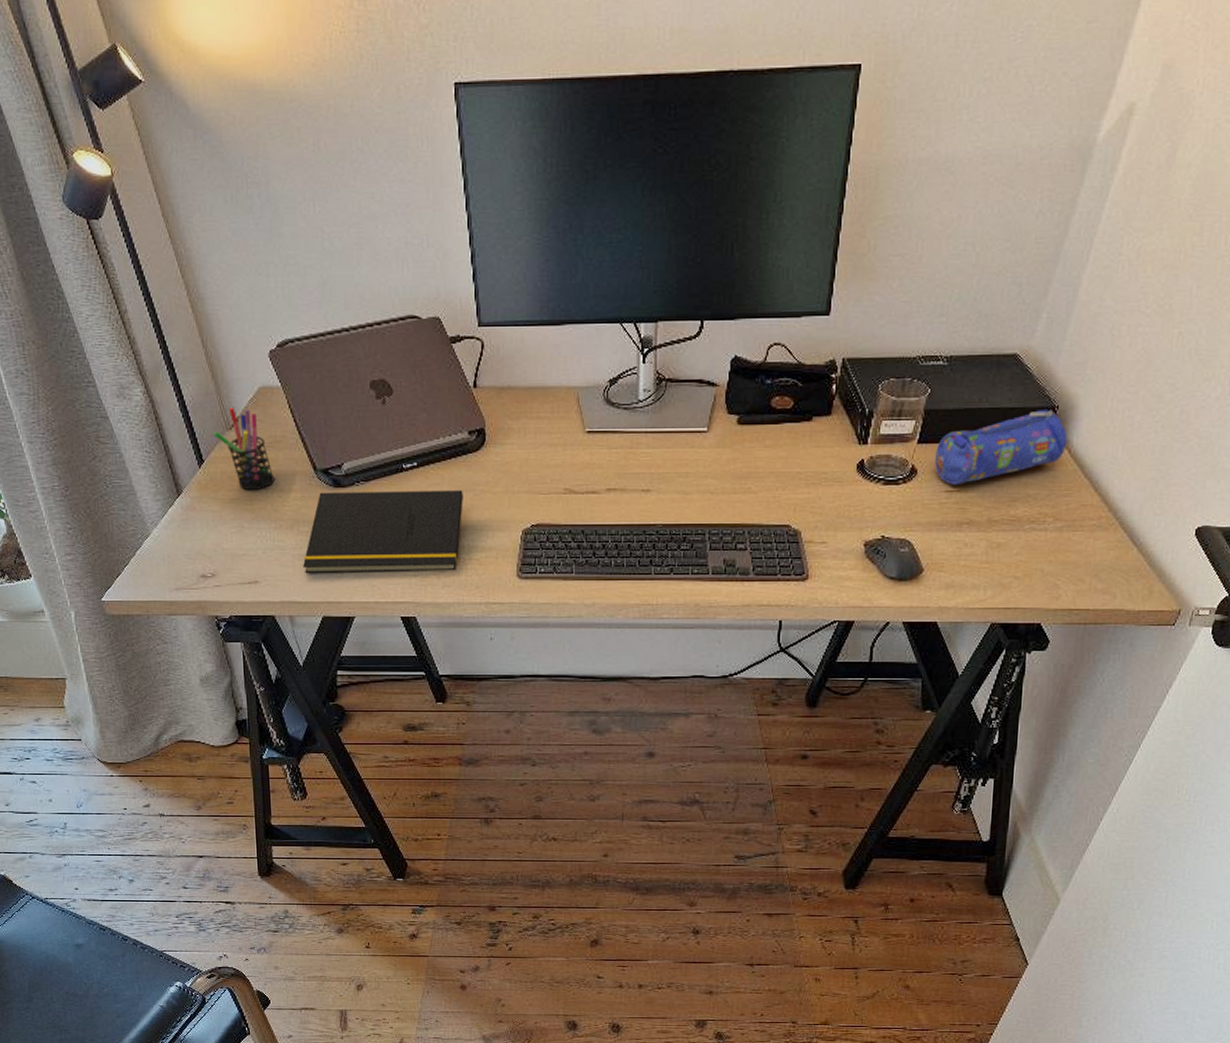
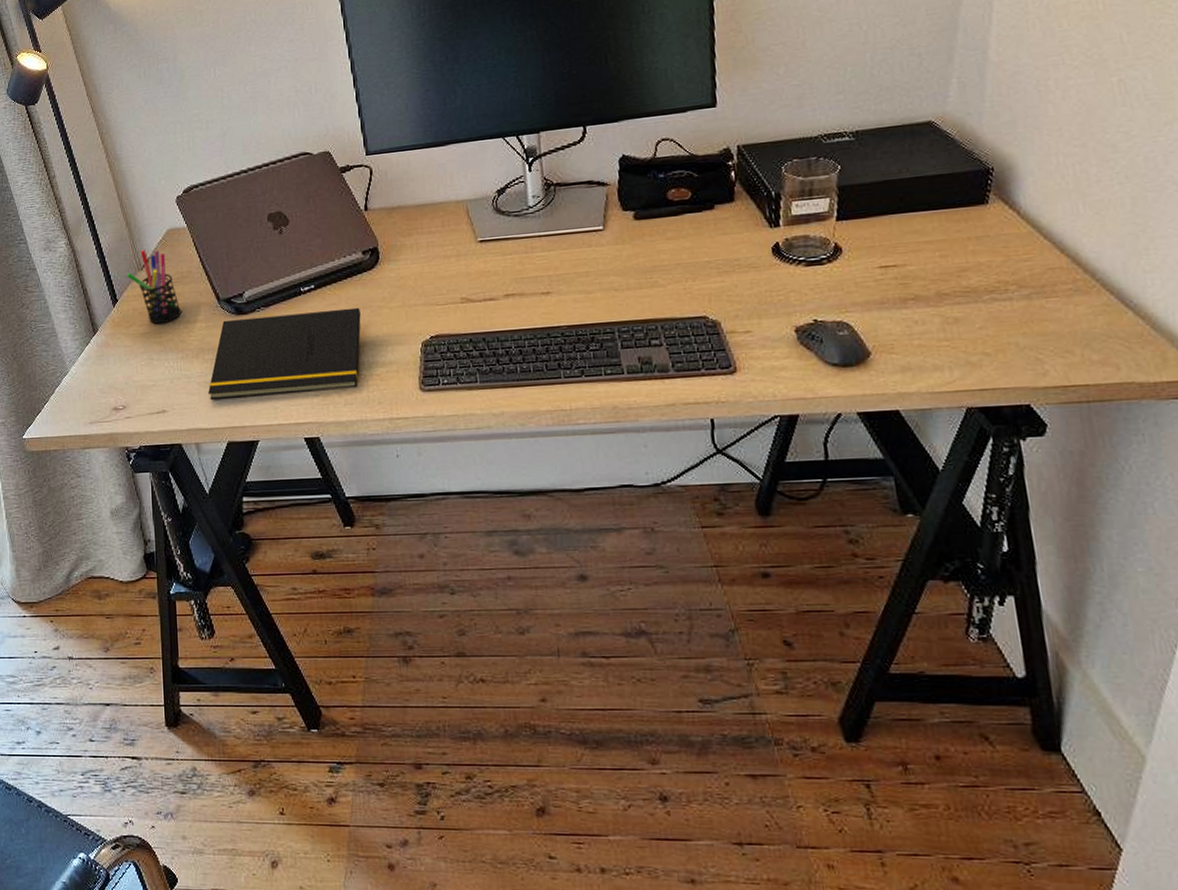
pencil case: present [935,410,1068,485] -> none [859,172,1014,260]

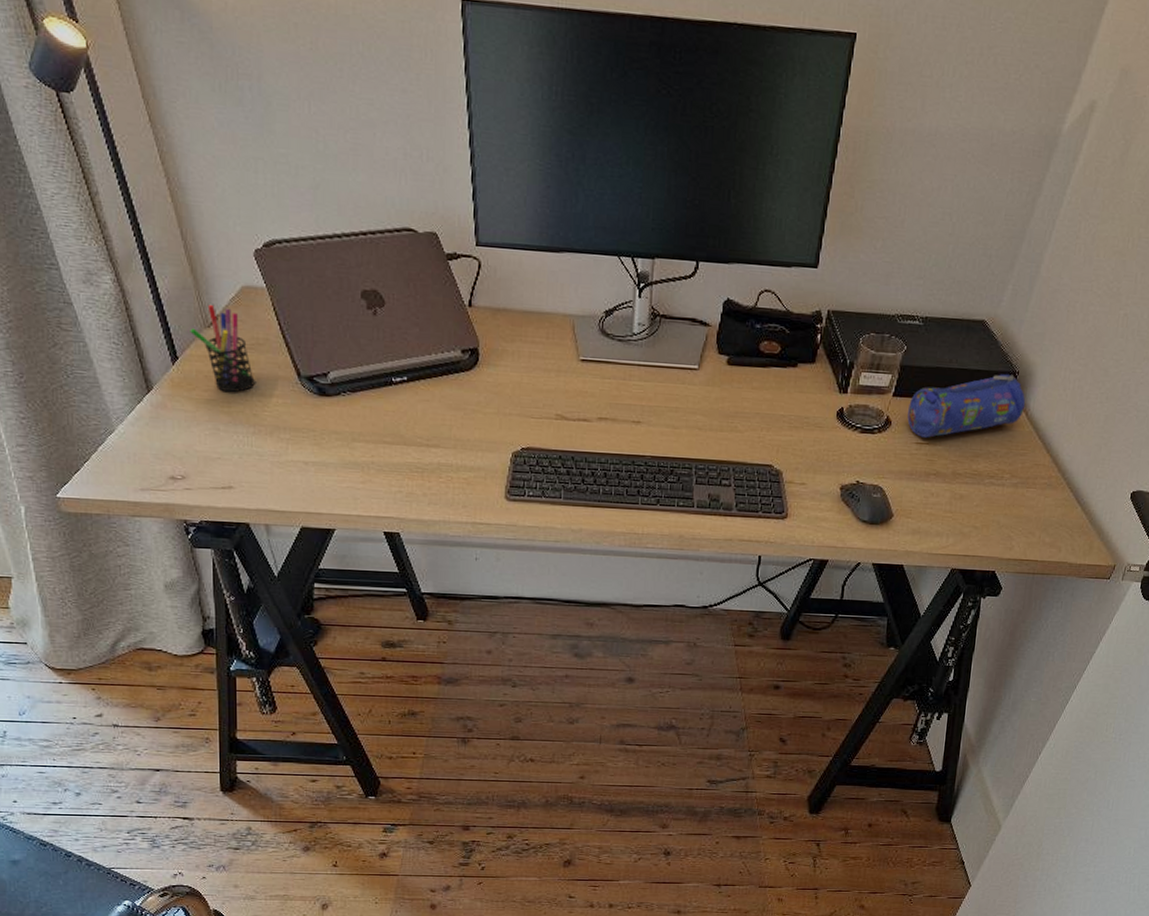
notepad: present [208,307,361,399] -> none [282,399,454,489]
pencil case: none [859,172,1014,260] -> present [907,374,1026,438]

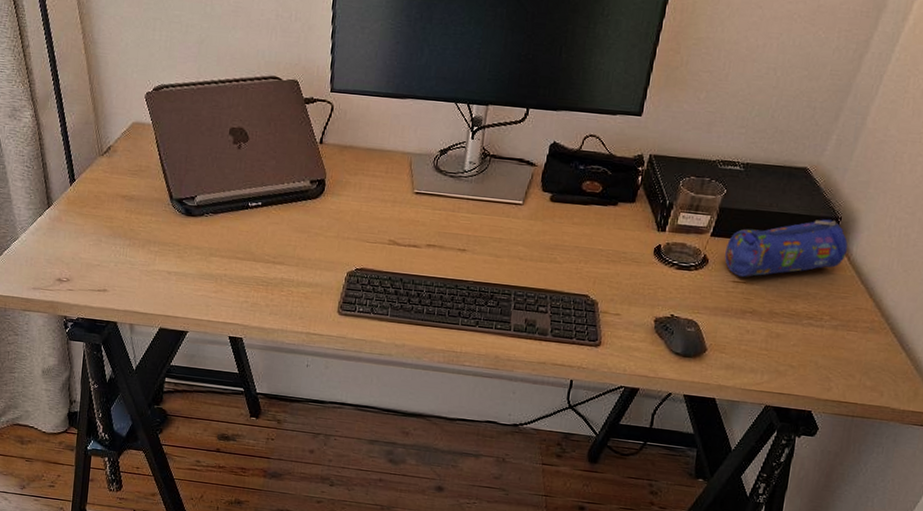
pen holder: present [190,305,255,393] -> none [87,137,135,211]

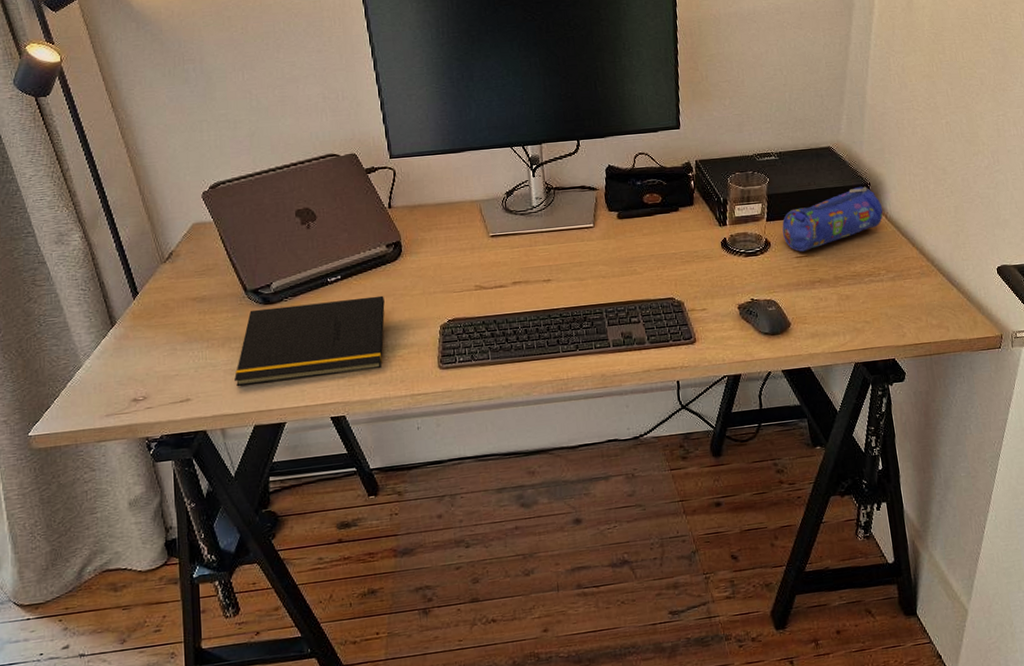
notepad: none [149,218,299,301] -> present [234,295,385,386]

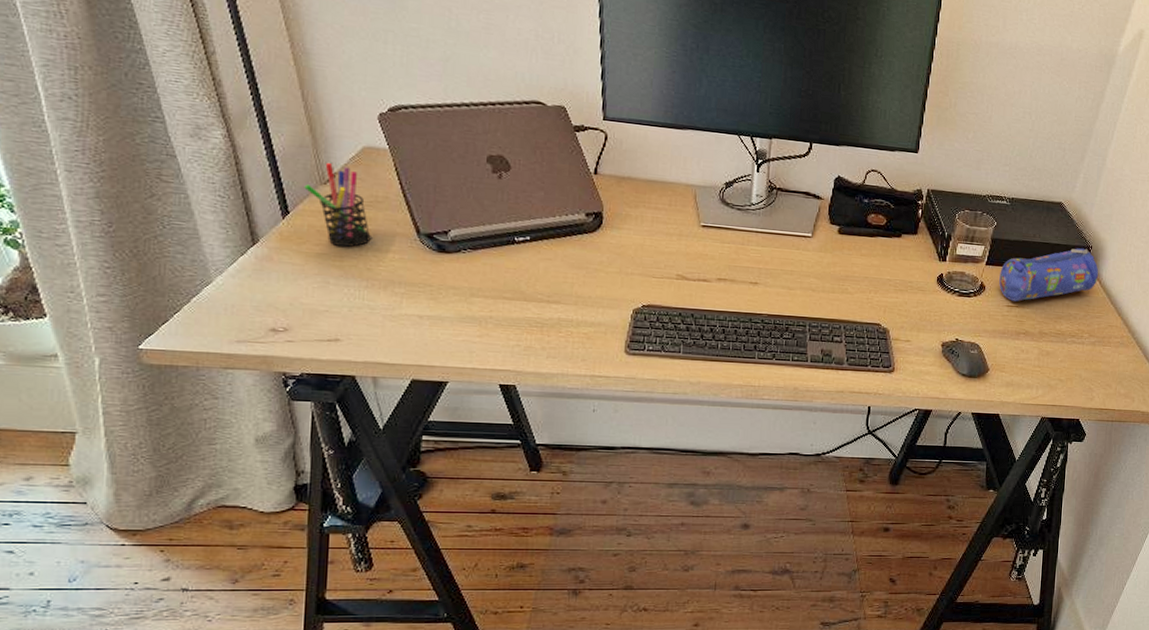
pen holder: none [148,244,207,316] -> present [304,163,371,248]
notepad: present [234,295,385,386] -> none [394,255,576,343]

